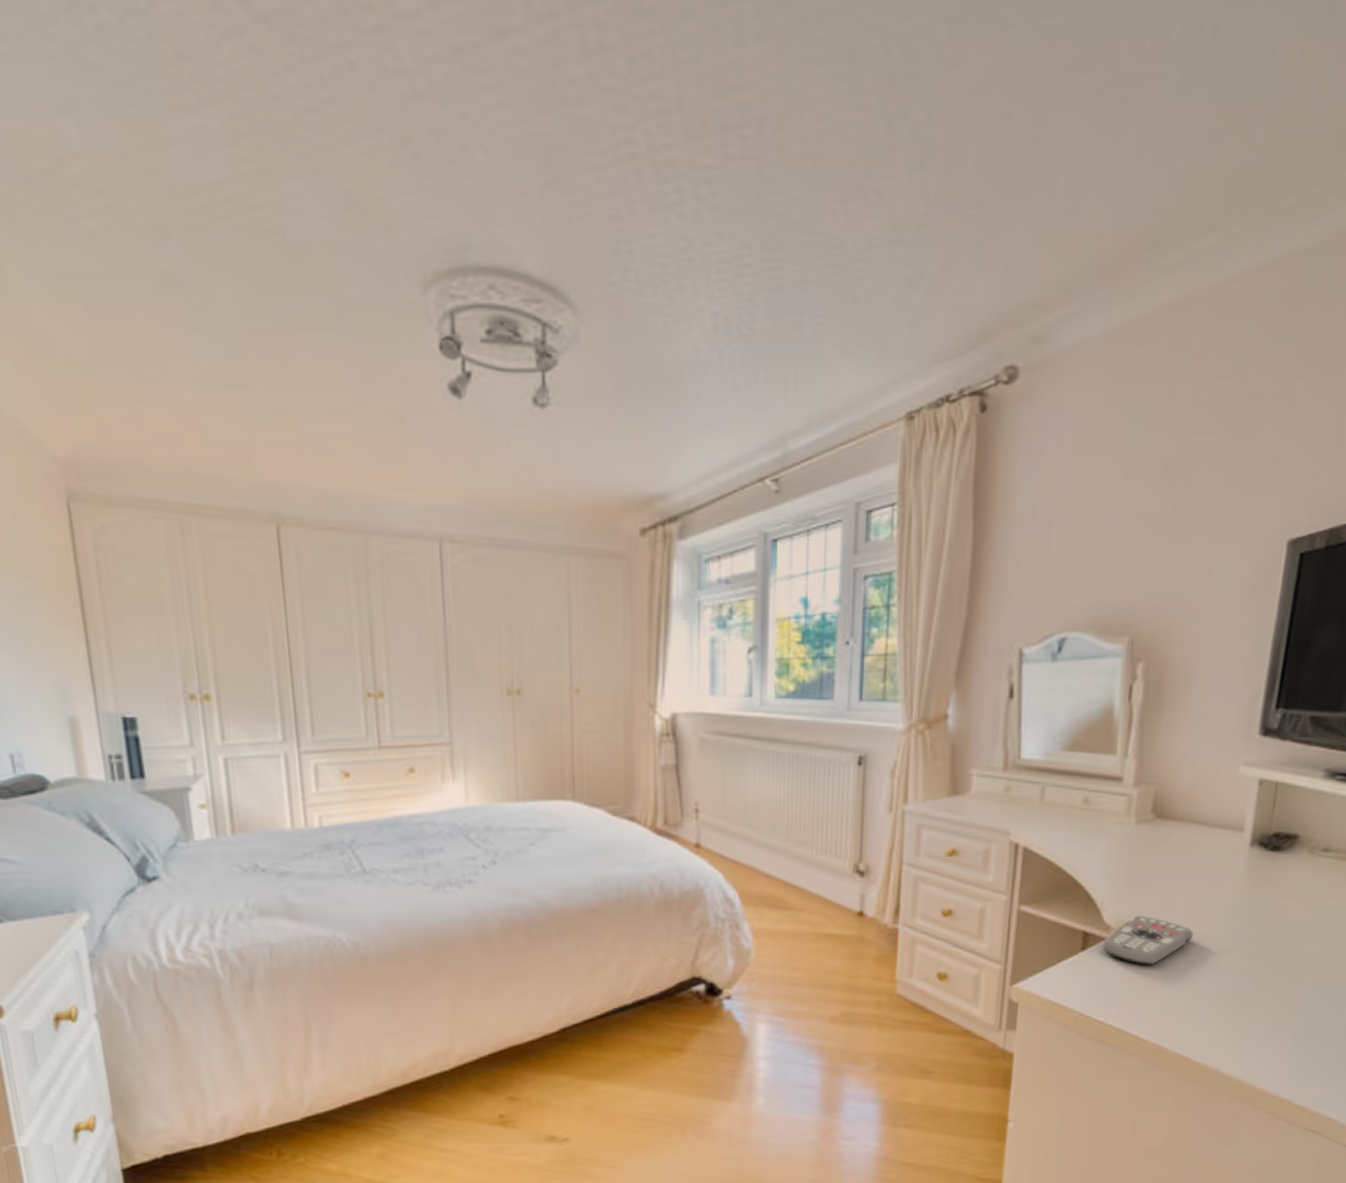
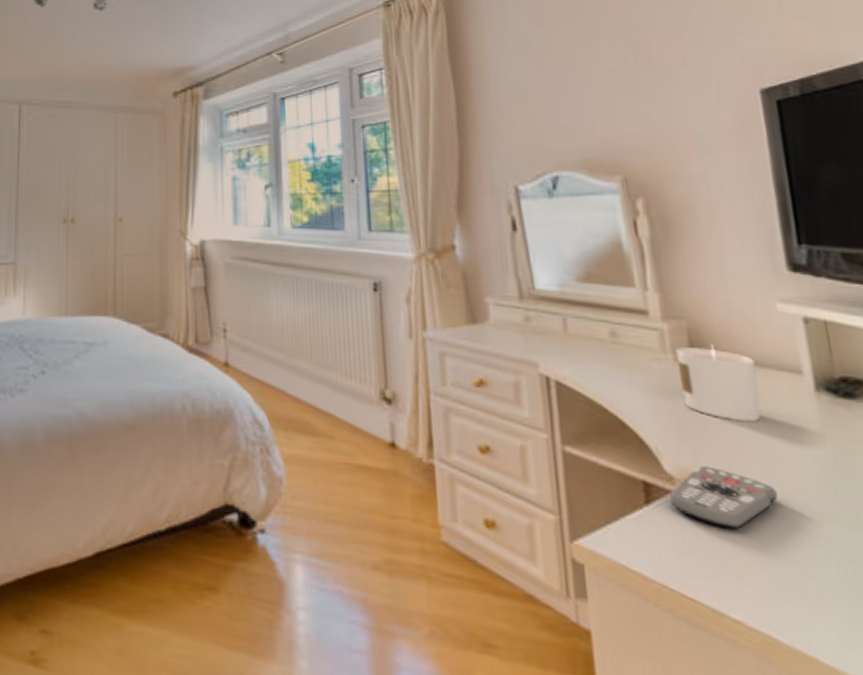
candle: none [1135,807,1206,876] -> present [675,343,762,423]

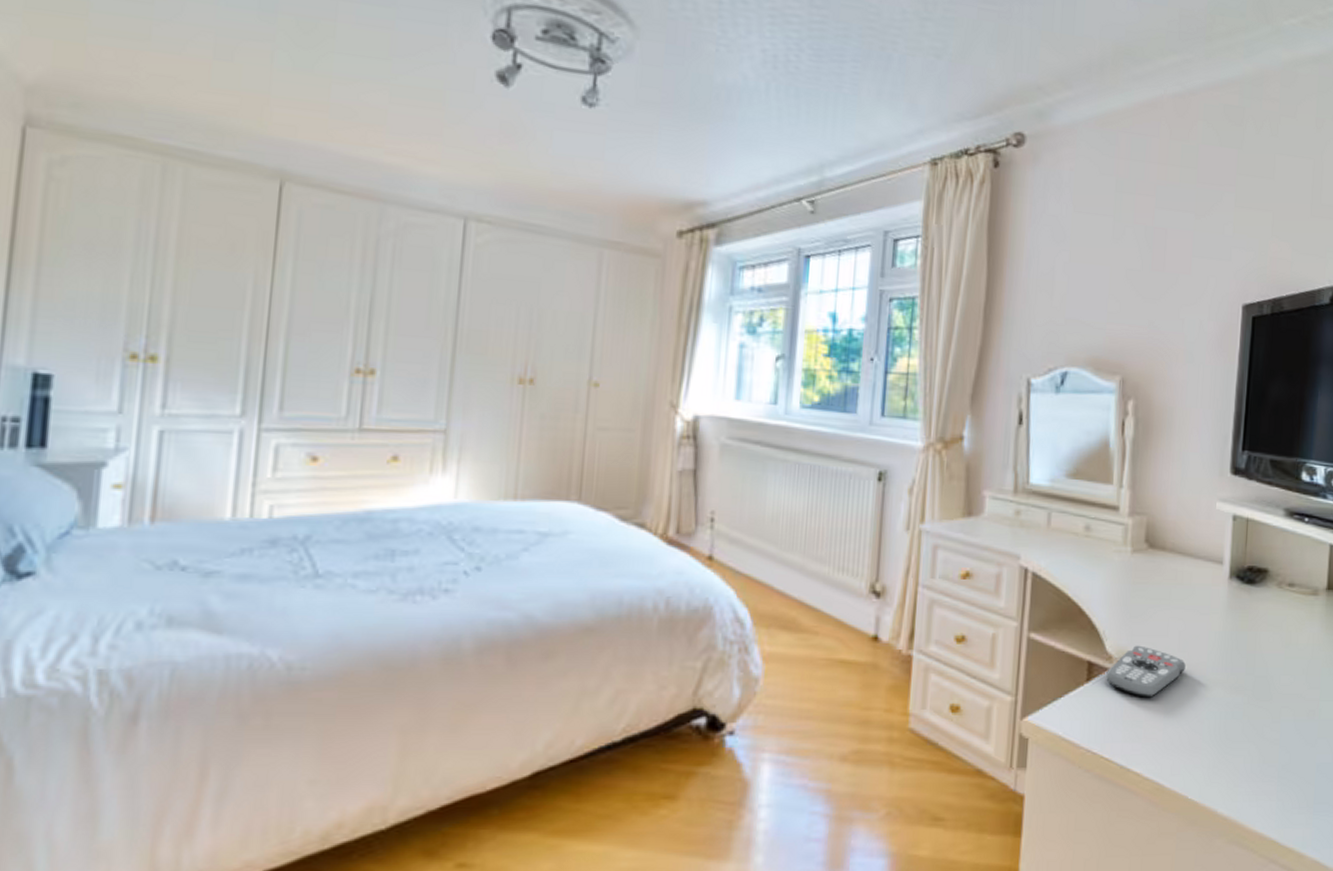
candle: present [675,343,762,423] -> none [1132,537,1191,607]

